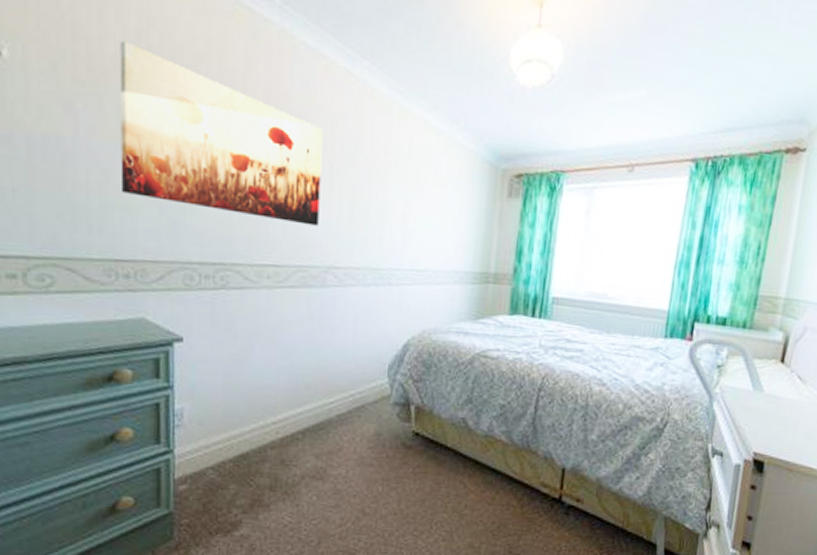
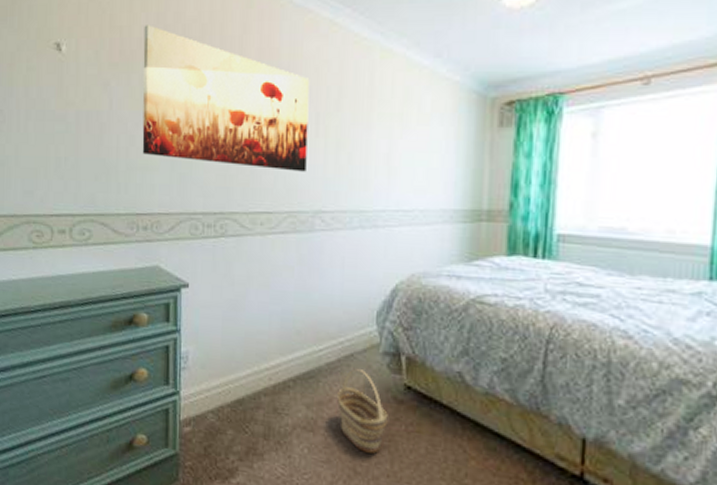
basket: none [347,419,397,495] -> present [337,369,388,454]

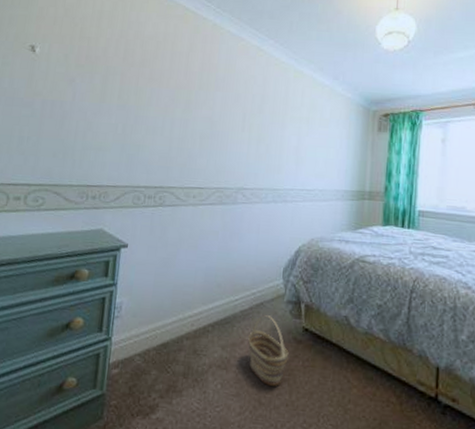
wall art: present [142,25,310,172] -> none [97,38,240,157]

